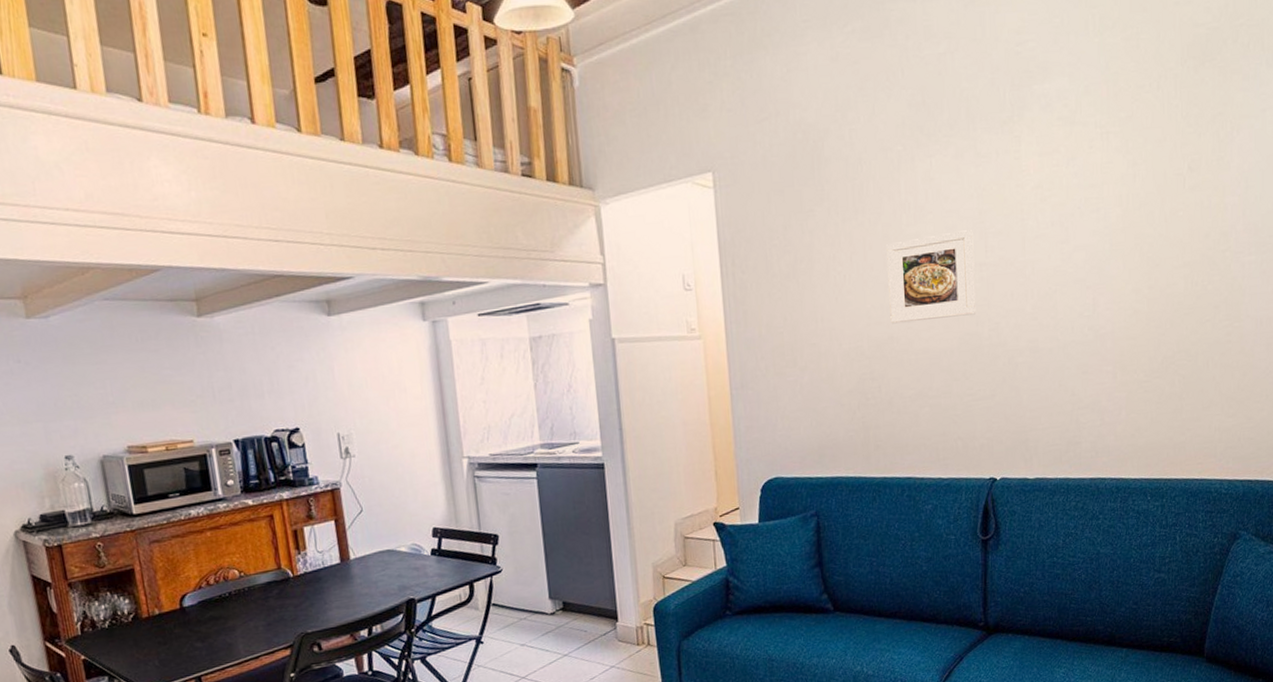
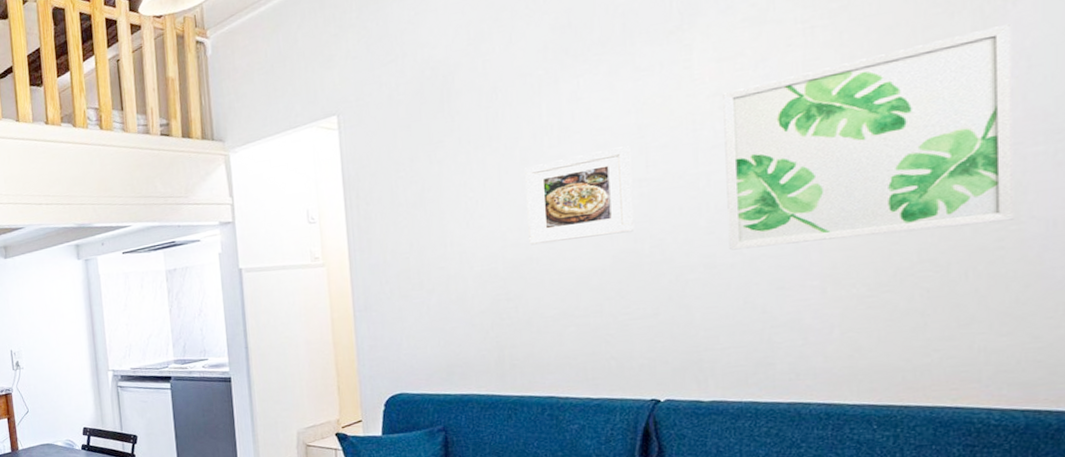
wall art: none [1043,149,1237,336] -> present [723,24,1014,250]

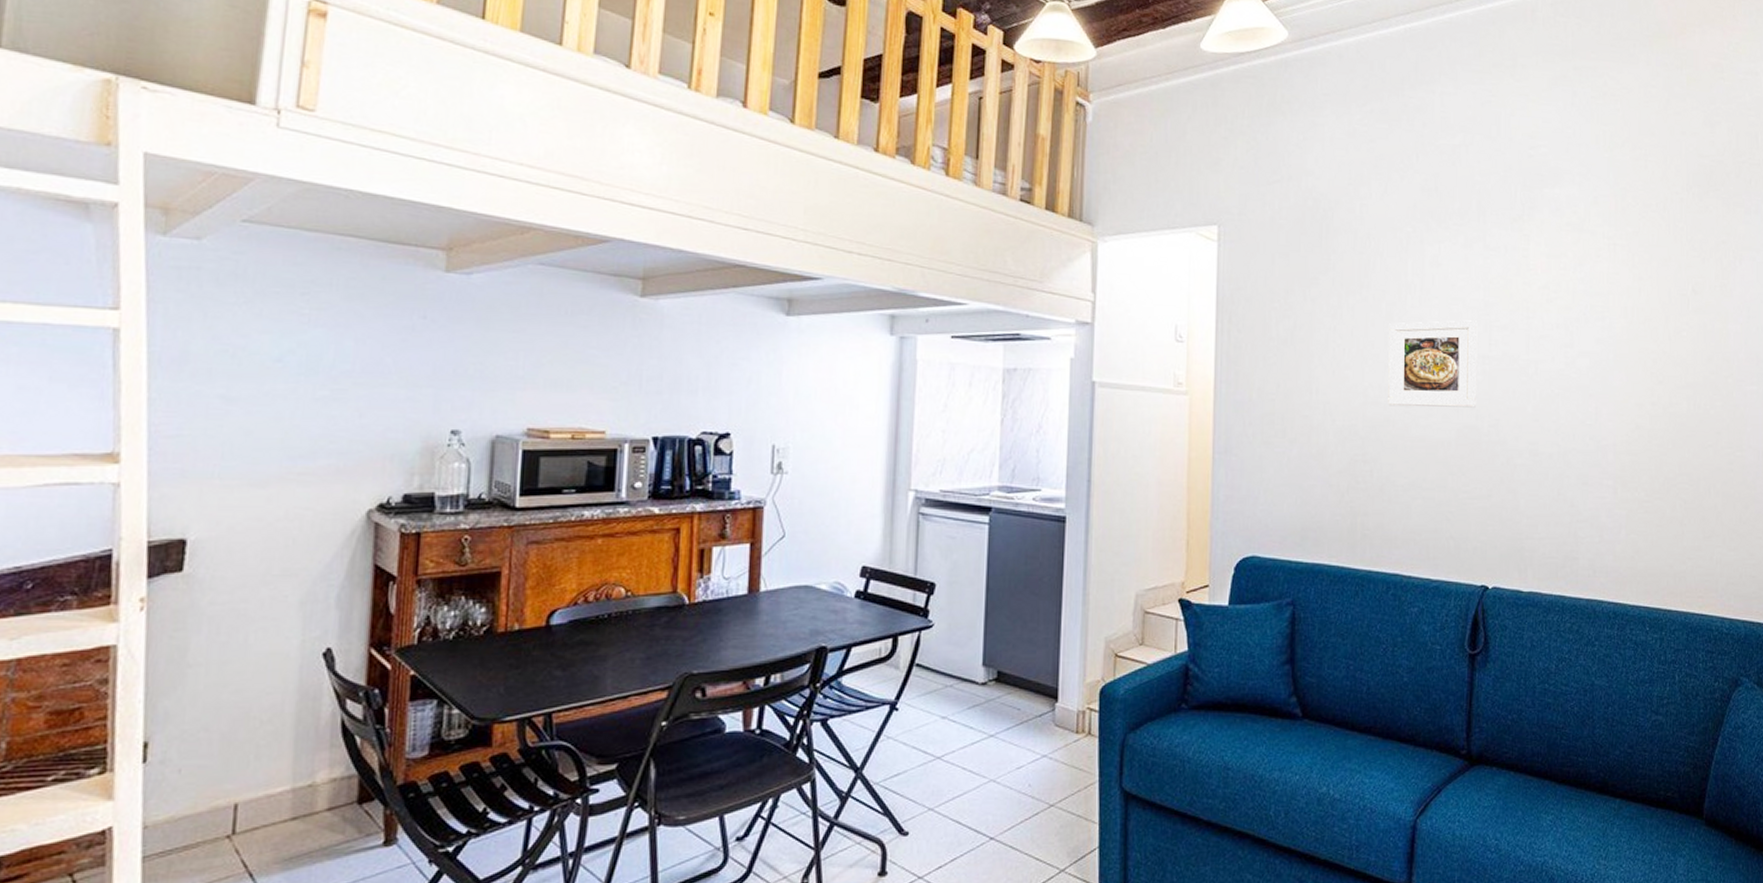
wall art: present [723,24,1014,250] -> none [1549,278,1739,447]

